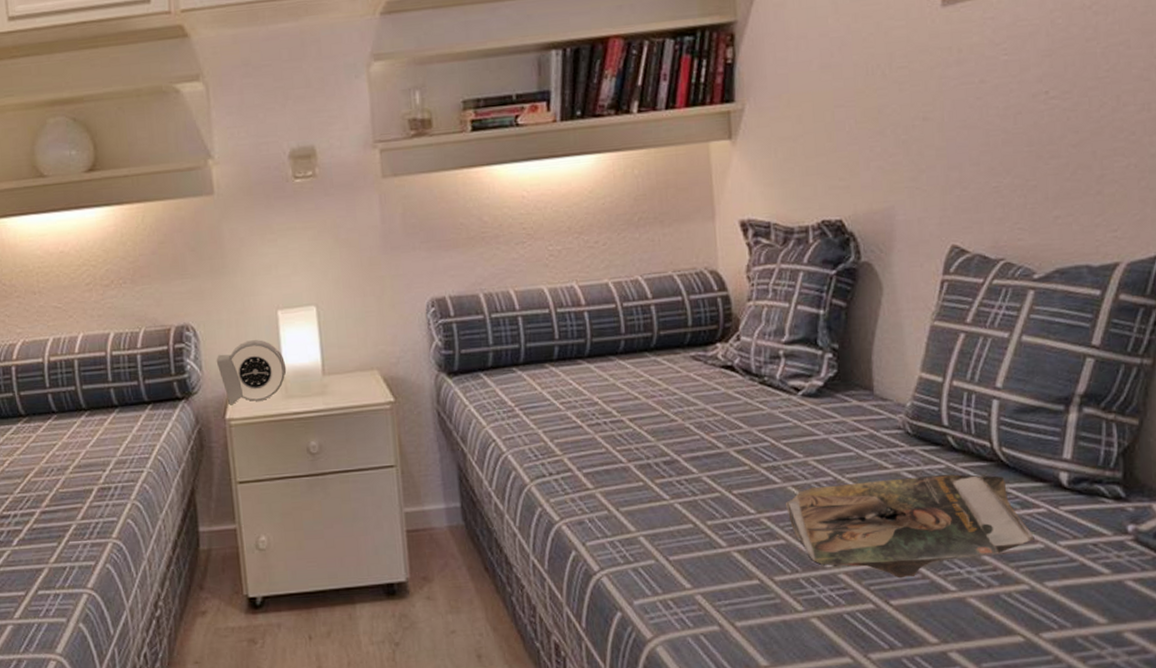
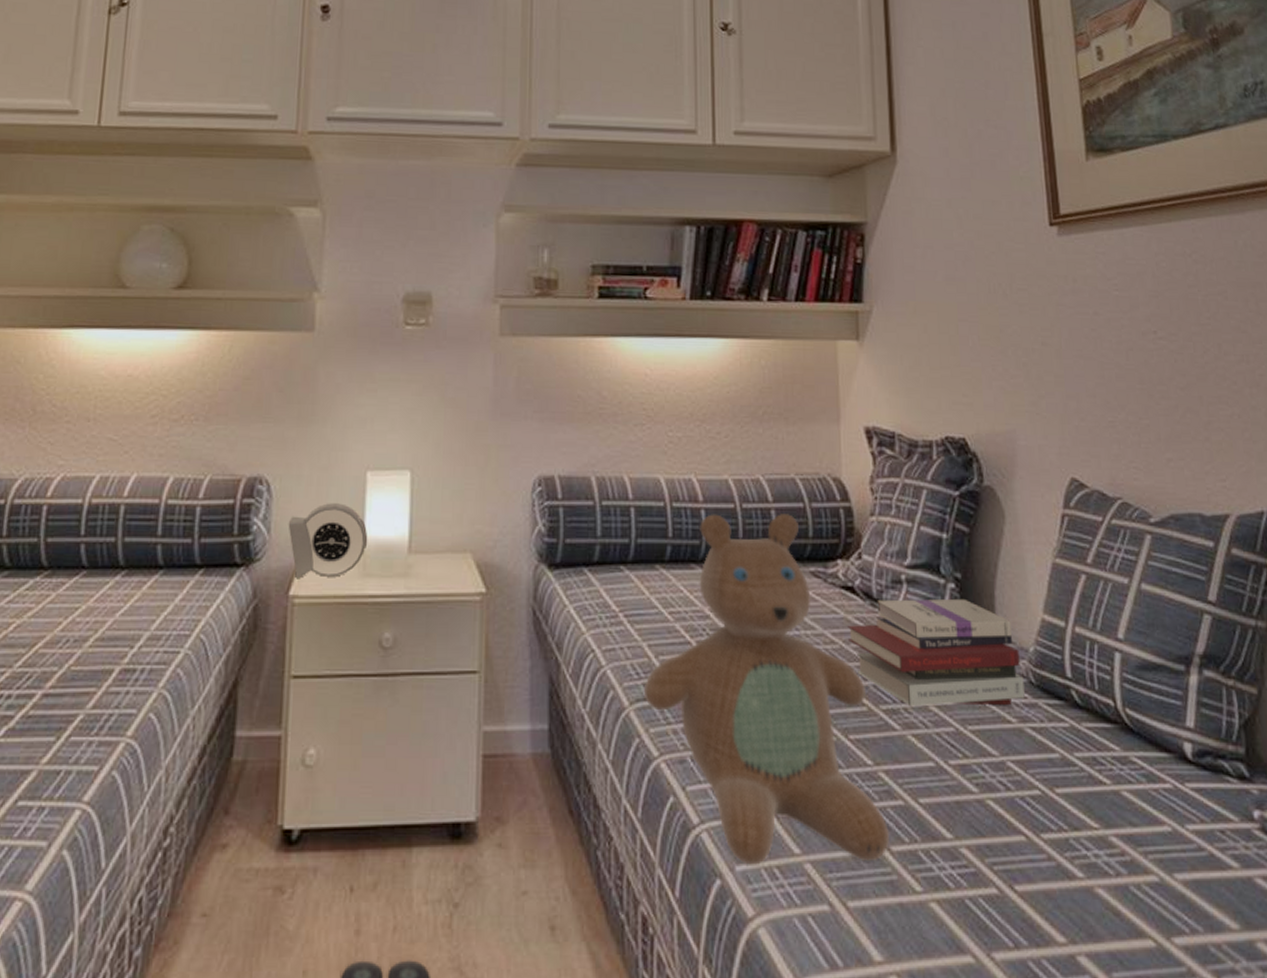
teddy bear: none [542,307,773,600] -> present [643,514,890,865]
books: none [728,366,901,463] -> present [848,598,1025,707]
magazine: present [786,474,1034,579] -> none [905,734,1162,858]

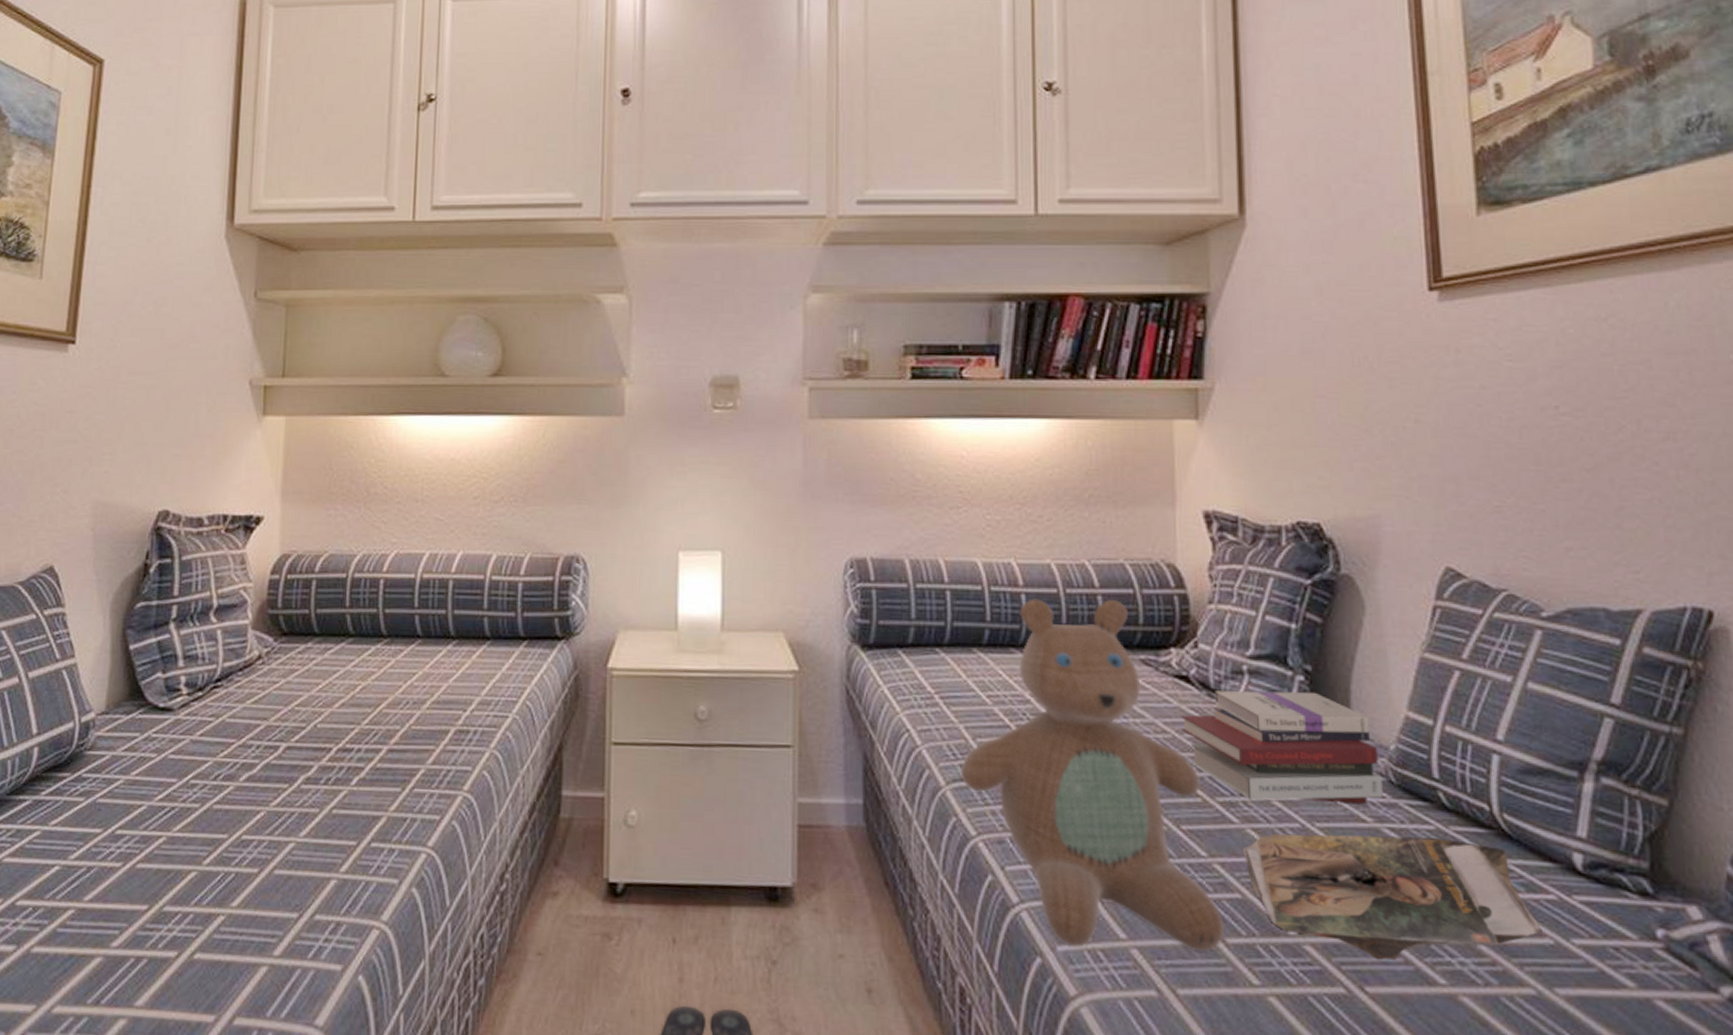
alarm clock: present [288,503,368,579] -> none [604,581,682,653]
magazine: none [905,734,1162,858] -> present [1244,833,1542,960]

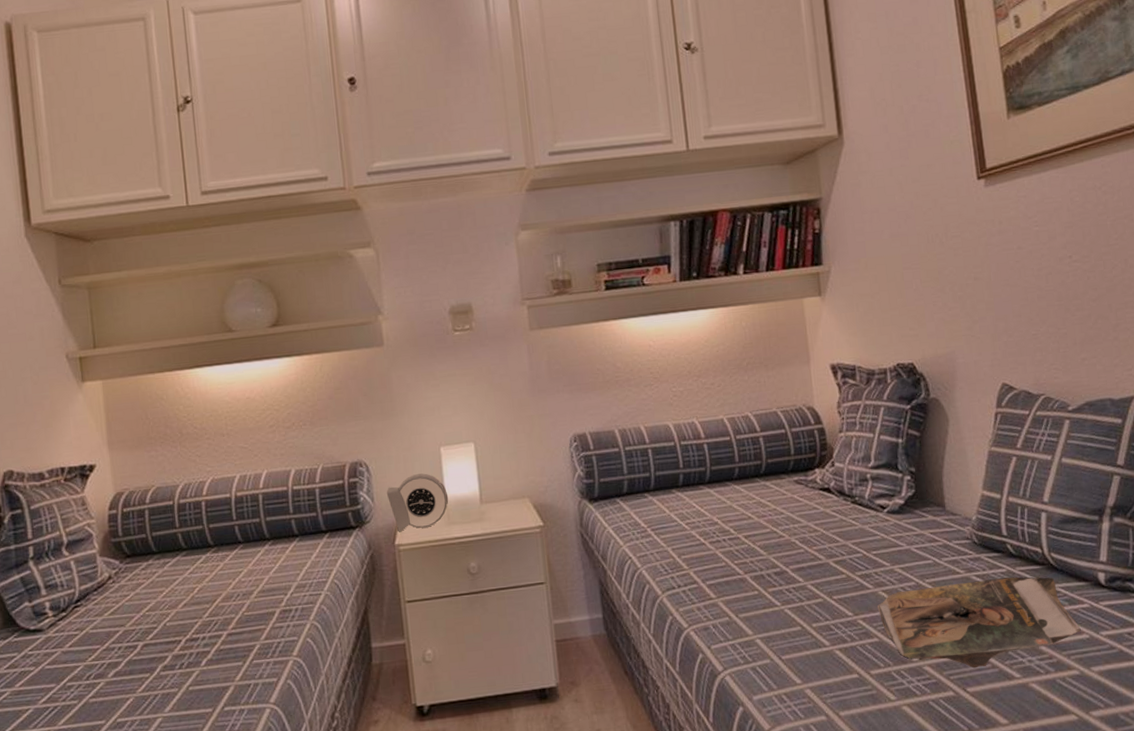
alarm clock: none [604,581,682,653] -> present [386,473,449,532]
teddy bear: present [960,598,1225,952] -> none [672,439,869,695]
books: present [1181,690,1383,804] -> none [827,486,970,571]

